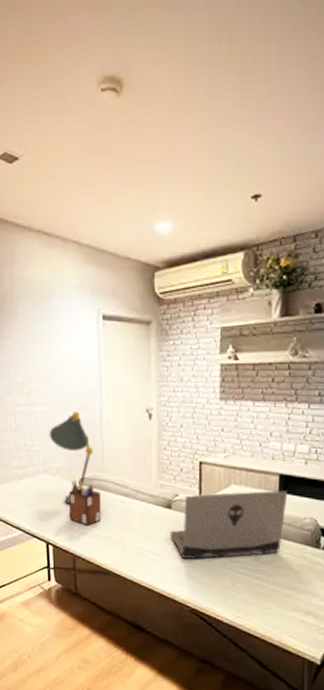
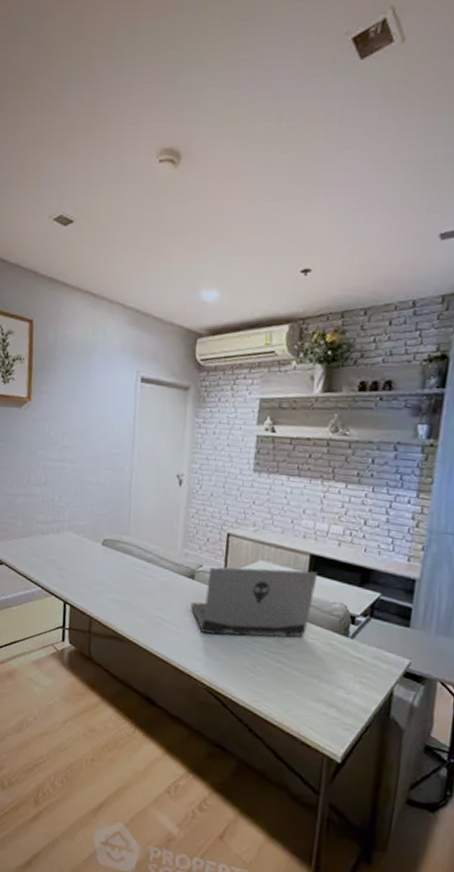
desk lamp: present [49,412,94,503] -> none [77,471,120,564]
desk organizer: present [68,480,101,525] -> none [89,540,124,588]

